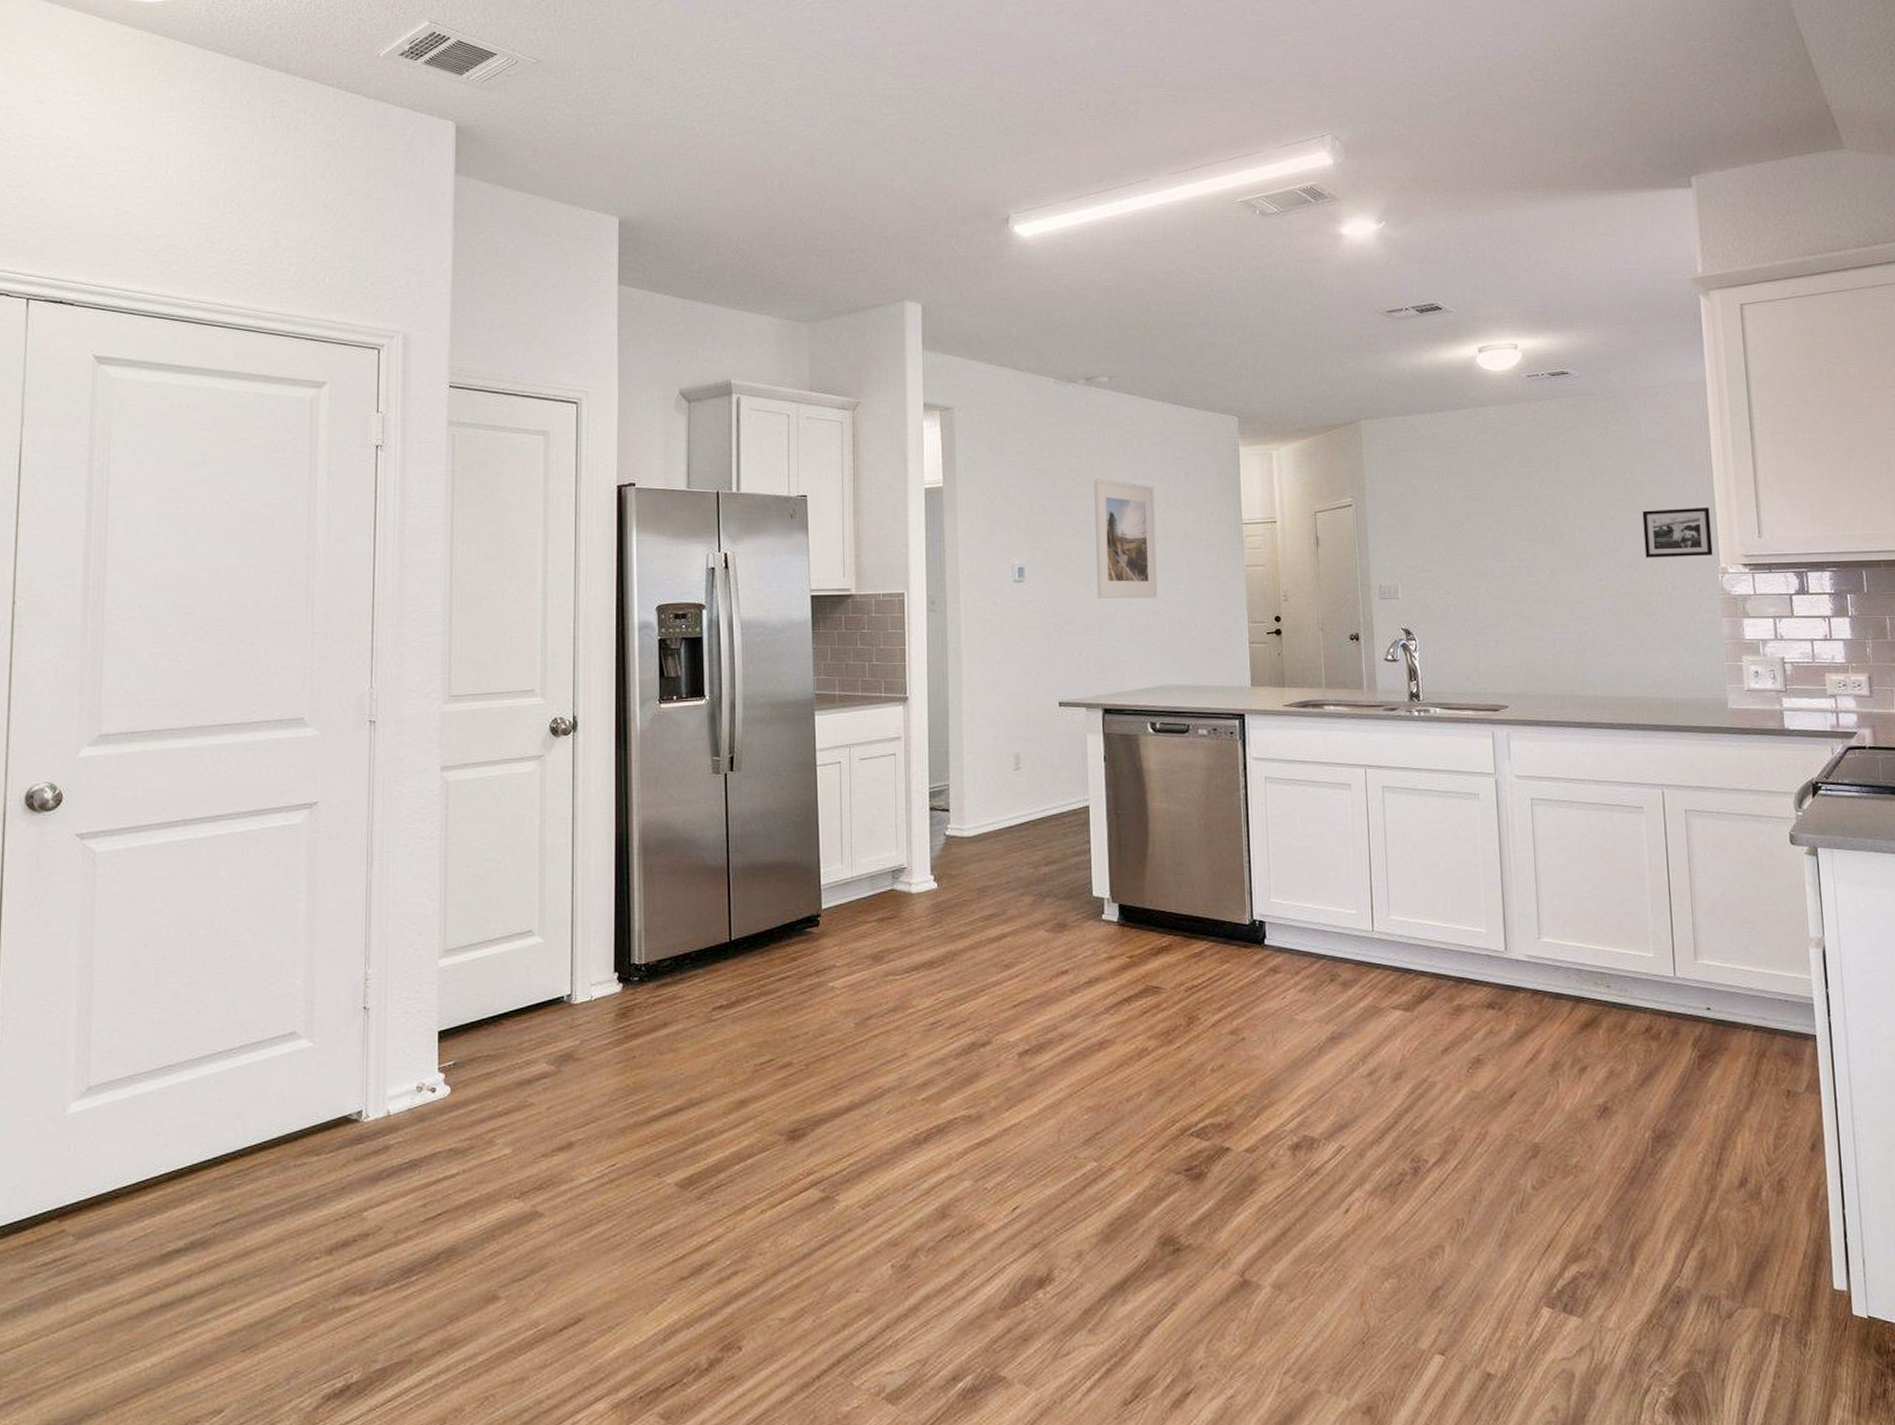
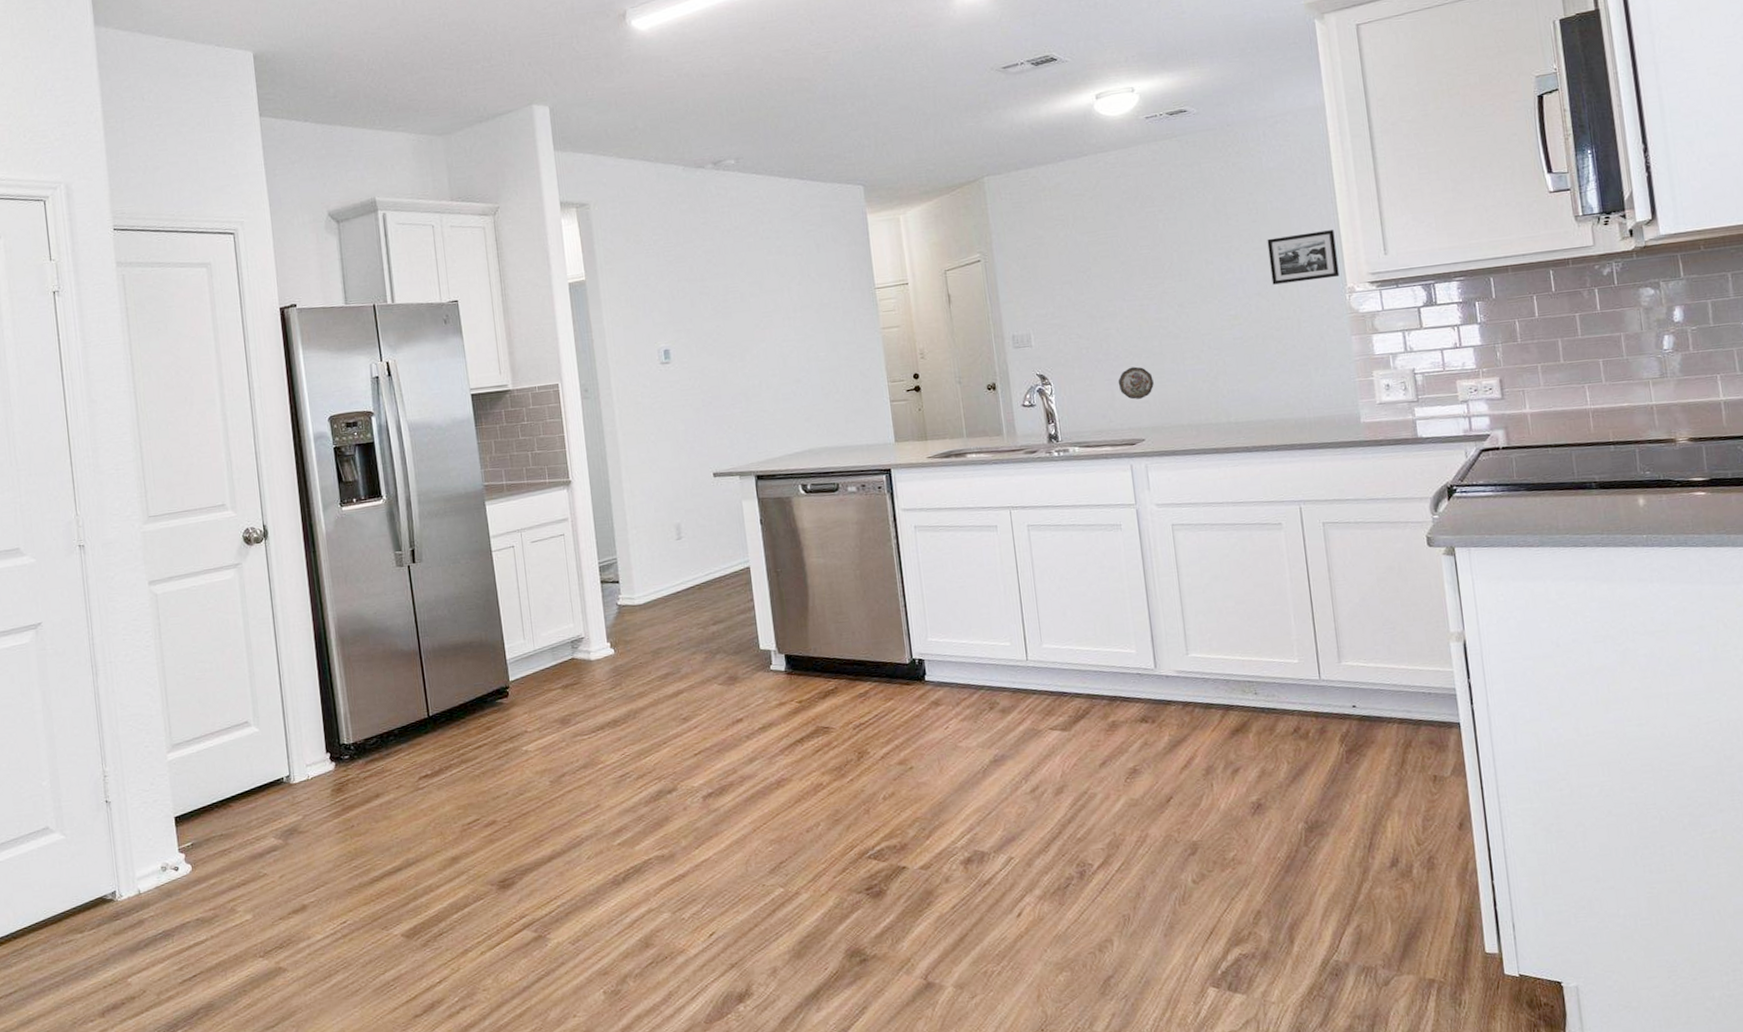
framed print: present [1094,479,1158,599] -> none [729,258,799,372]
decorative plate: none [1484,629,1521,664] -> present [1118,366,1154,400]

